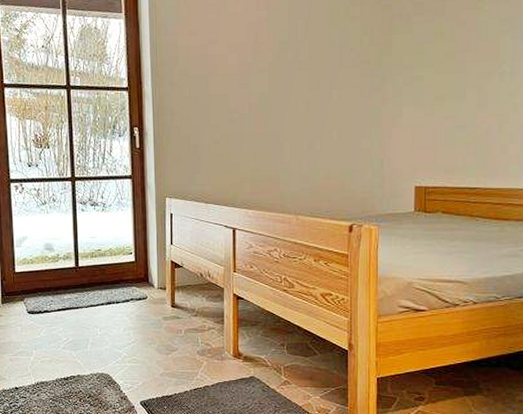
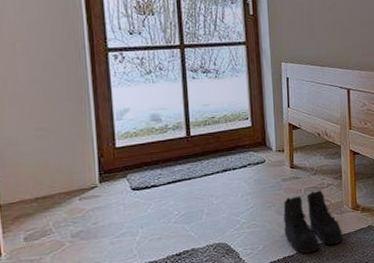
boots: none [163,332,222,396] -> present [283,189,343,254]

